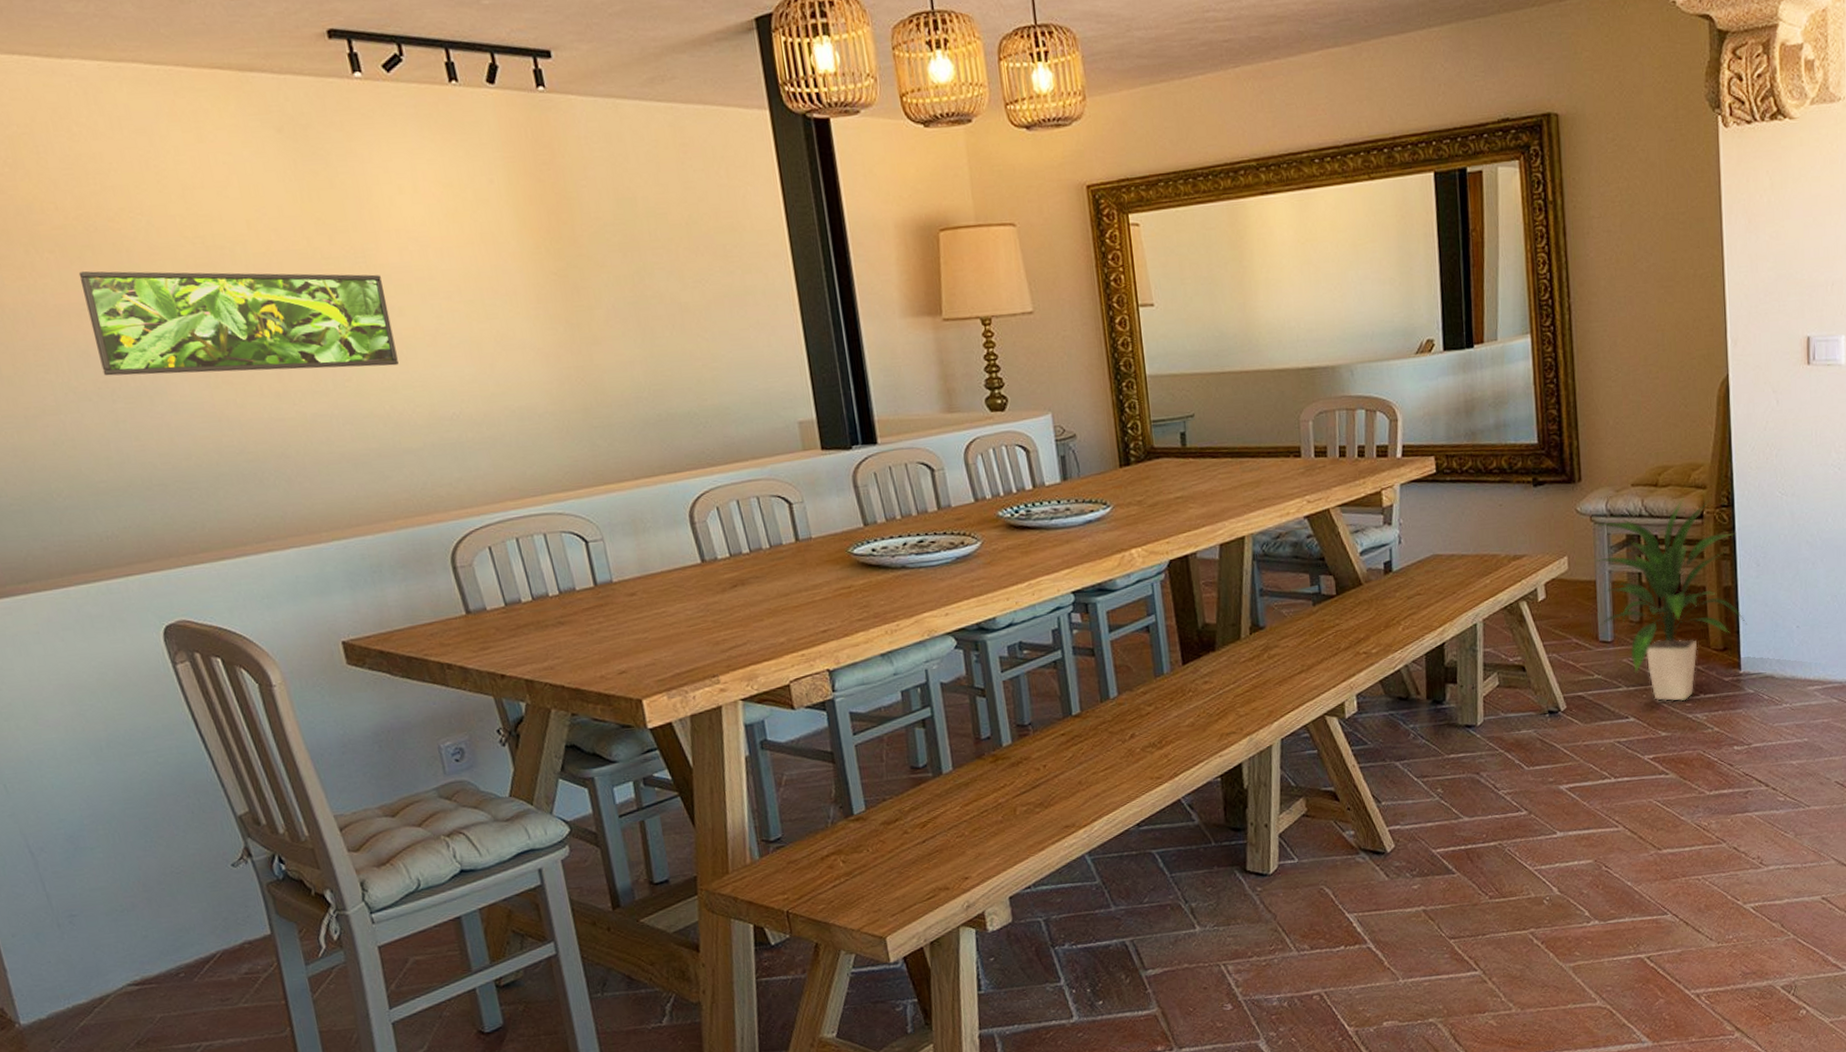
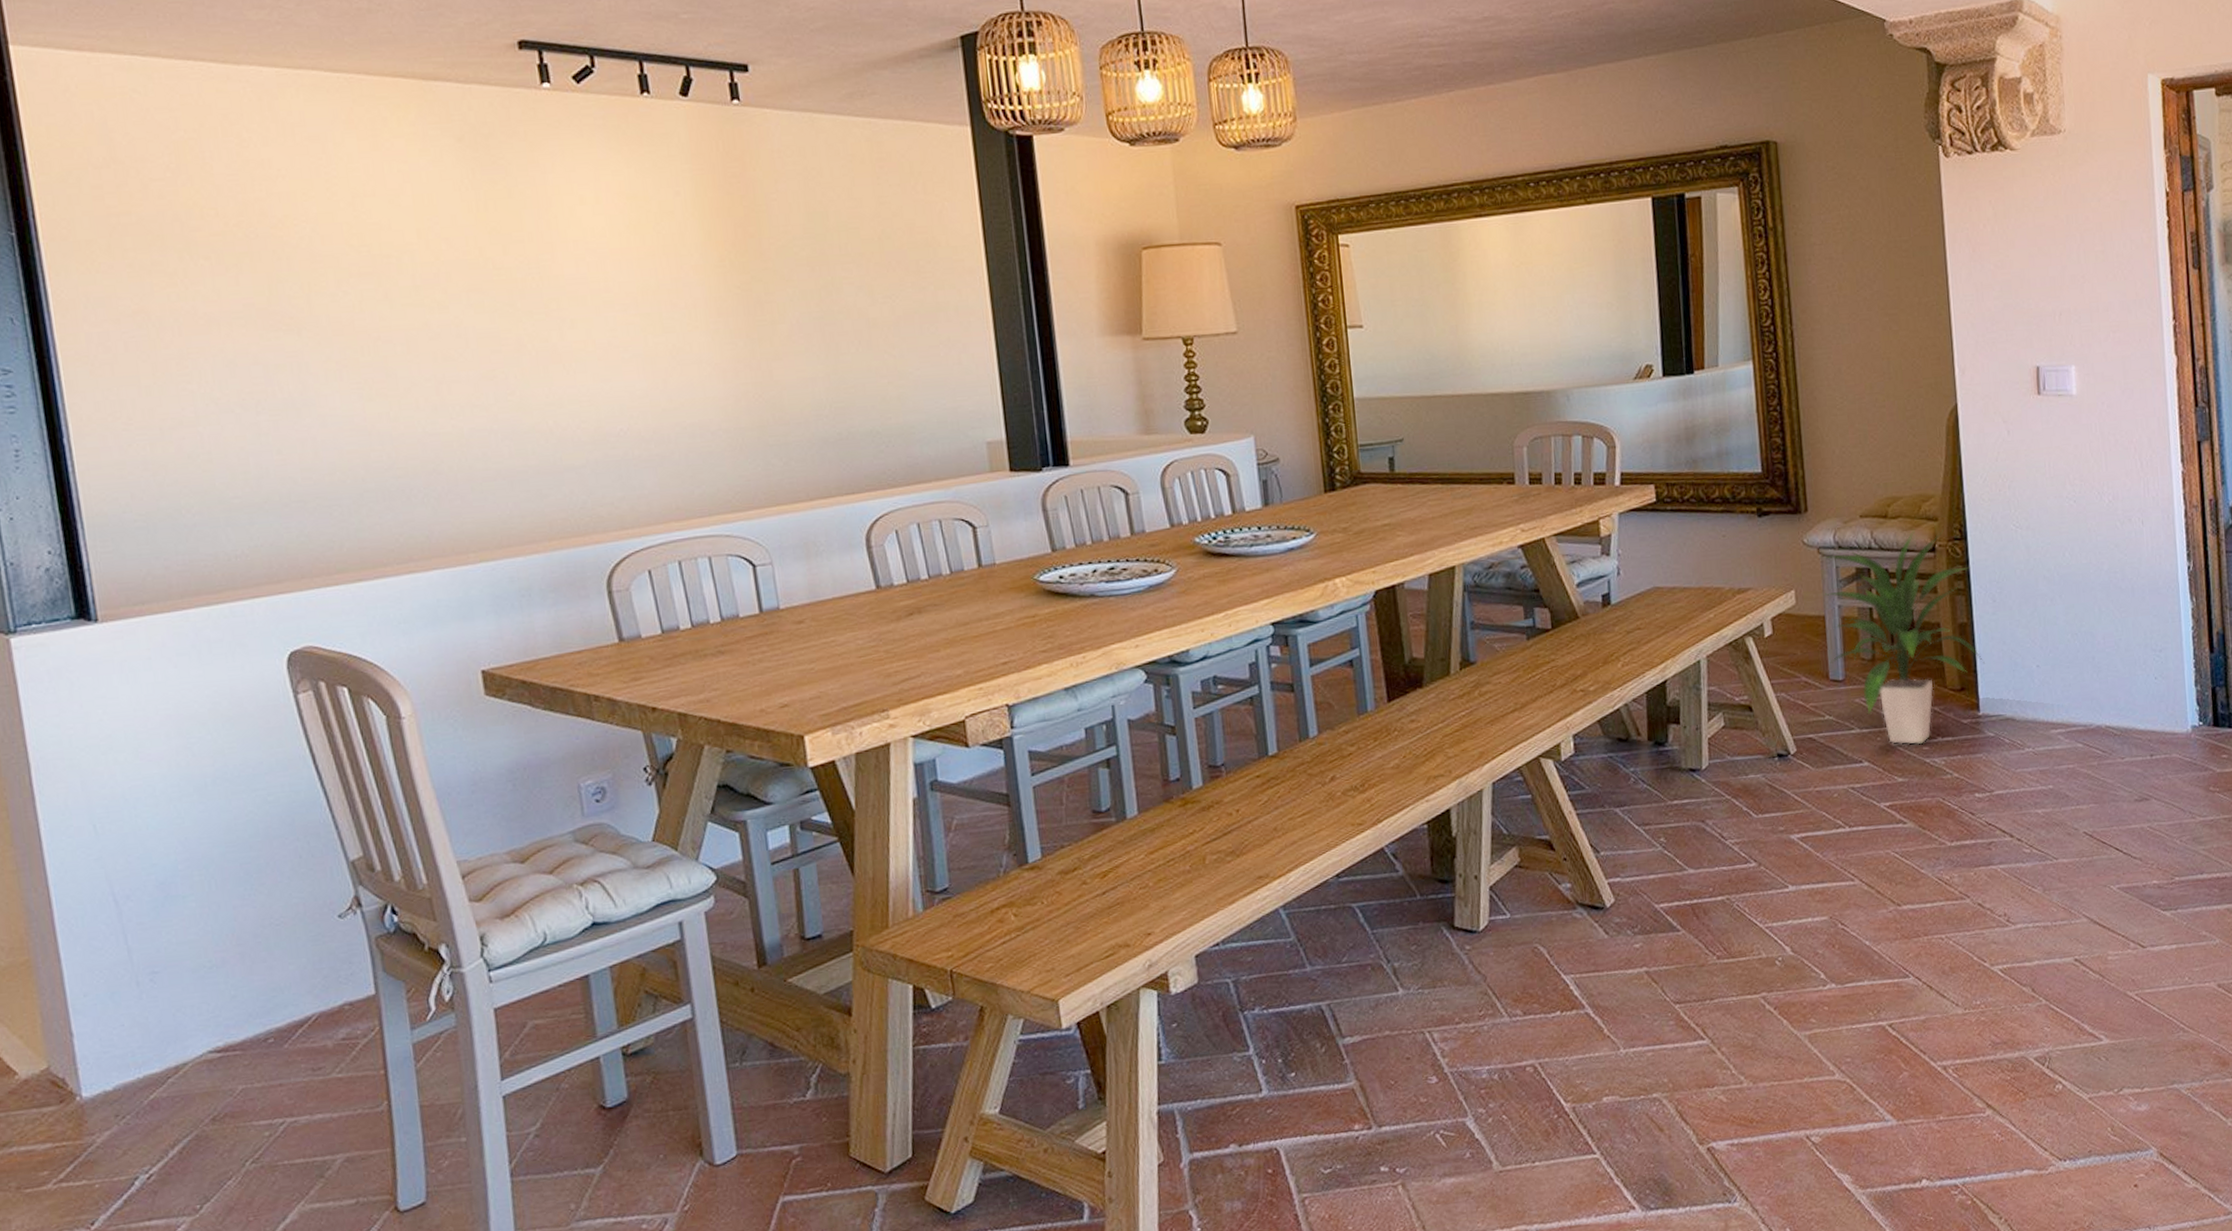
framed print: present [78,271,399,376] -> none [233,278,566,387]

